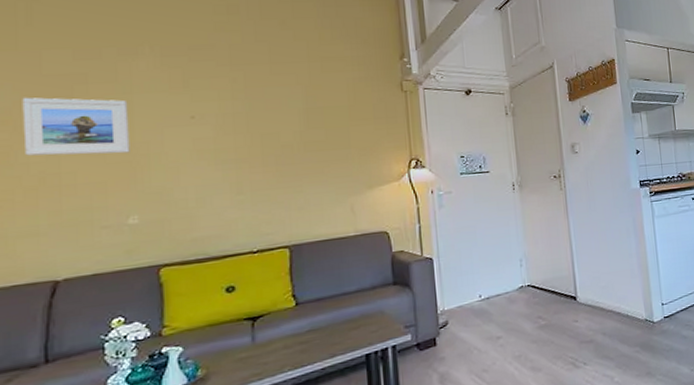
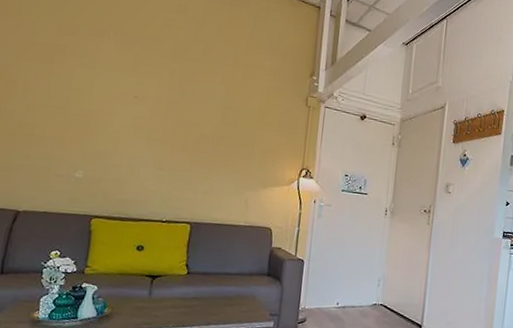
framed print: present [22,97,130,156] -> none [13,59,91,118]

